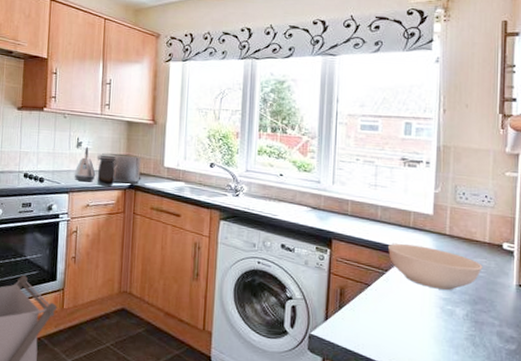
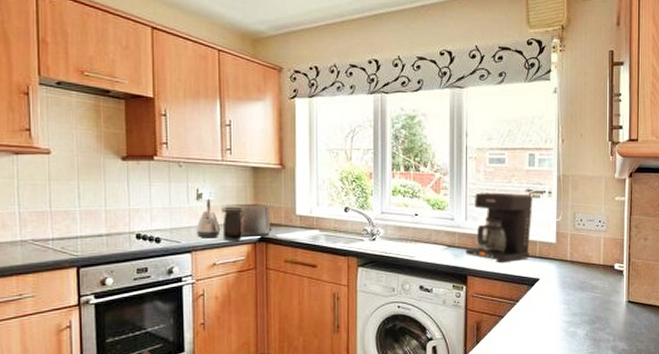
coffee maker: none [331,157,408,230] -> present [465,192,533,262]
bowl: present [387,244,483,290] -> none [517,274,599,313]

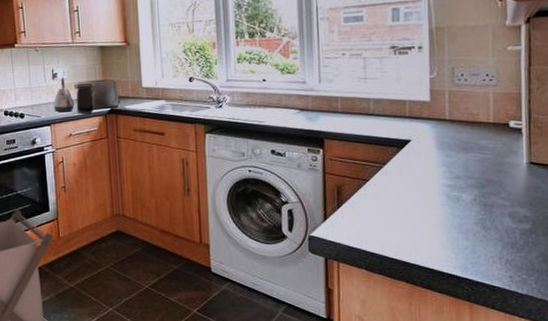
coffee maker: present [465,192,533,262] -> none [321,51,399,124]

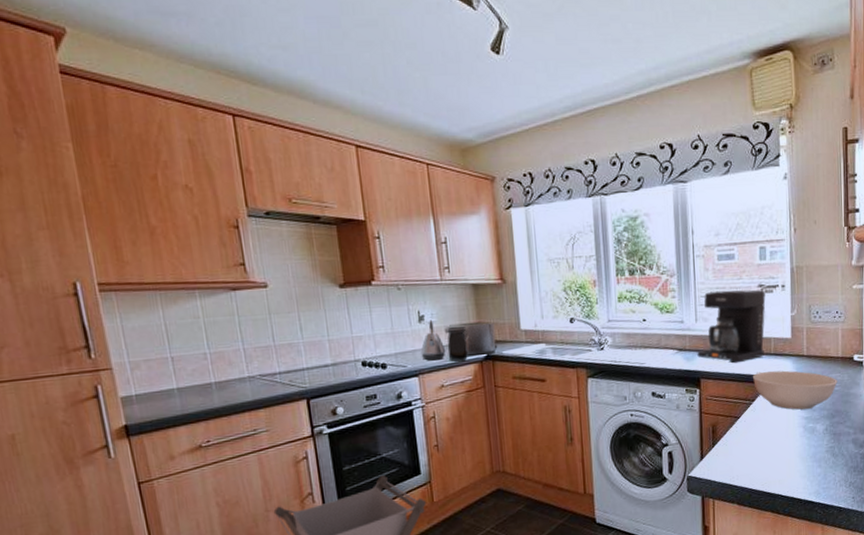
coffee maker: none [321,51,399,124] -> present [697,289,766,362]
bowl: none [383,134,489,177] -> present [752,370,837,410]

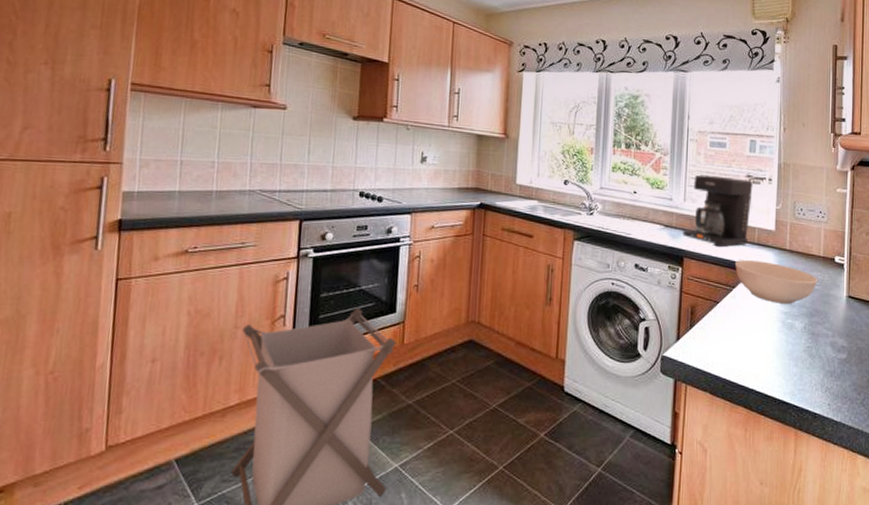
kettle: present [420,319,446,361] -> none [417,162,442,201]
jar: present [444,325,470,362] -> none [443,171,468,206]
toaster: present [449,321,498,356] -> none [449,168,492,203]

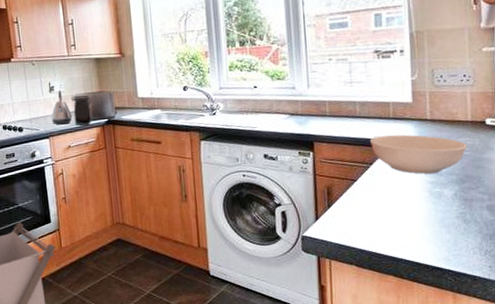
kettle: none [417,162,442,201] -> present [51,90,73,125]
jar: none [443,171,468,206] -> present [71,94,93,126]
toaster: none [449,168,492,203] -> present [75,90,118,121]
coffee maker: present [683,174,753,246] -> none [310,55,383,126]

